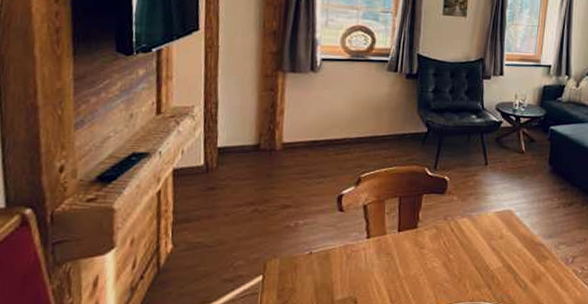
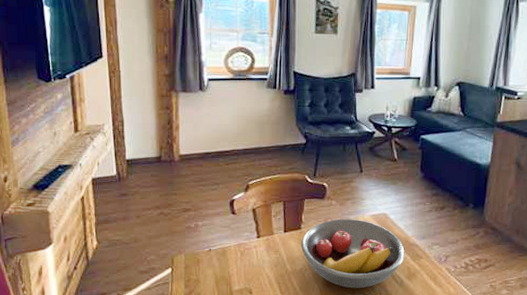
fruit bowl: none [417,216,530,295] -> present [301,218,405,289]

